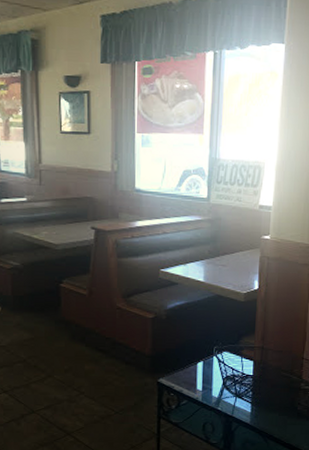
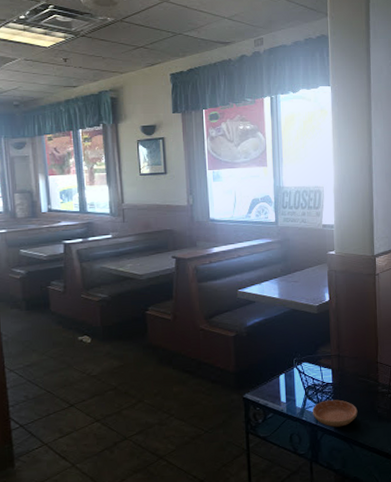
saucer: none [229,392,277,420] -> present [313,399,358,428]

